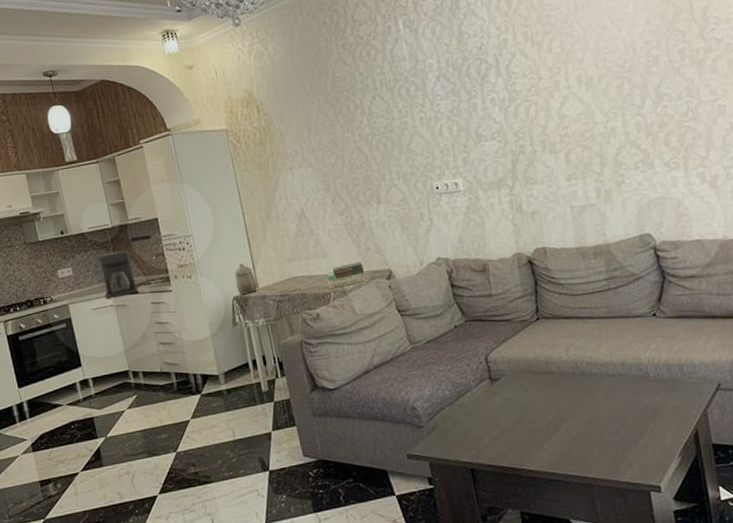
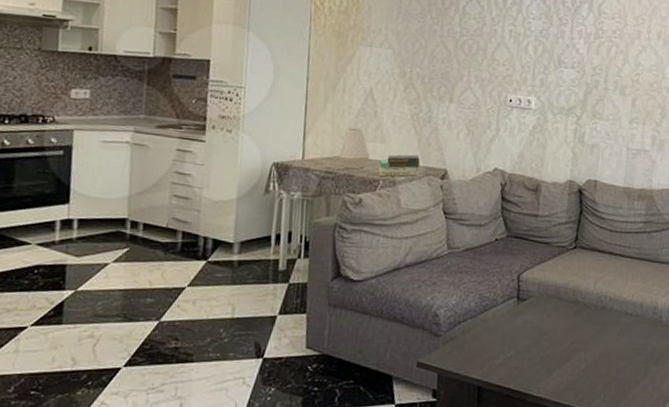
coffee maker: present [99,249,138,300] -> none [122,82,166,136]
teapot: present [234,263,258,295] -> none [279,129,304,163]
vase: none [288,248,317,289] -> present [338,127,371,170]

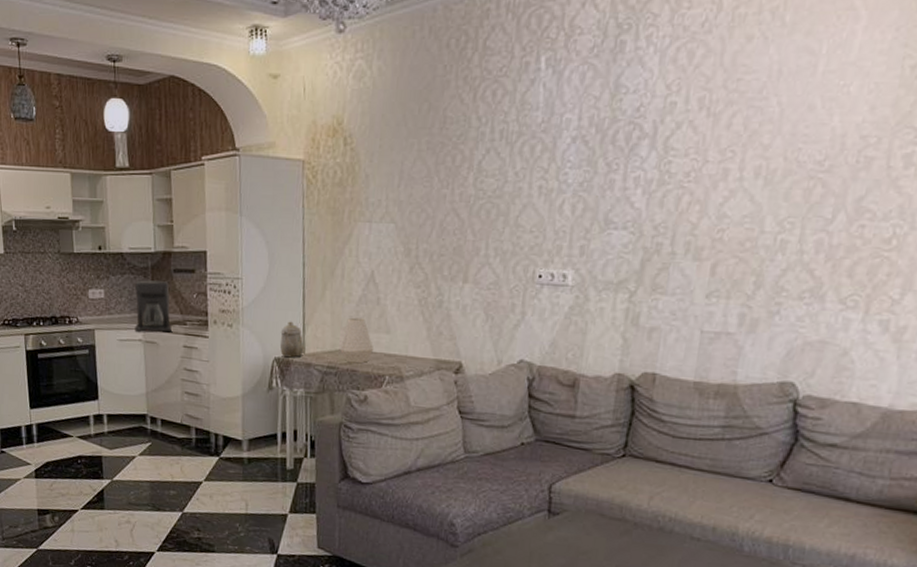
coffee maker: none [122,82,166,136] -> present [134,280,172,334]
teapot: none [279,129,304,163] -> present [279,321,304,358]
books: present [379,154,421,177] -> none [384,345,431,372]

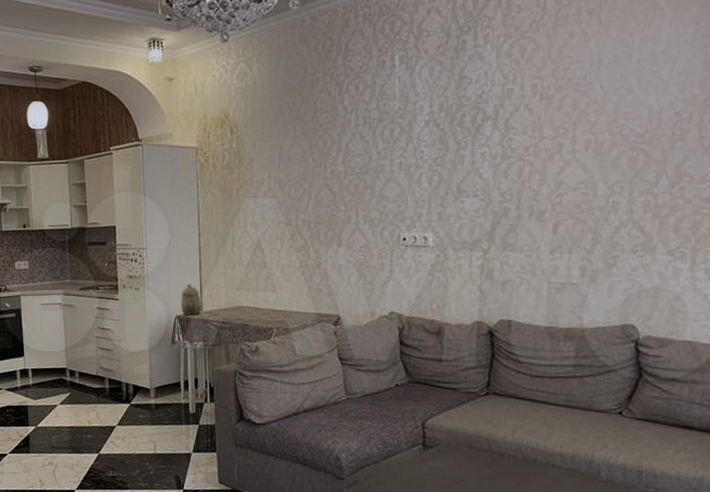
coffee maker: present [134,280,172,334] -> none [55,251,87,298]
vase: present [340,317,375,364] -> none [233,279,263,319]

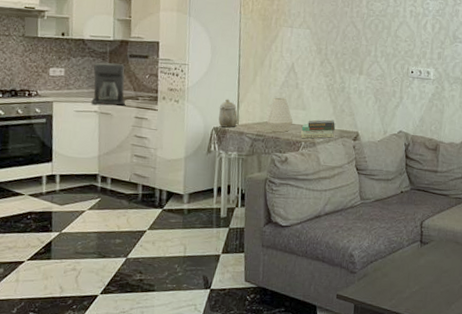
coffee maker: none [55,251,87,298] -> present [91,62,126,106]
vase: none [233,279,263,319] -> present [267,97,294,133]
books: none [272,302,313,325] -> present [301,119,336,139]

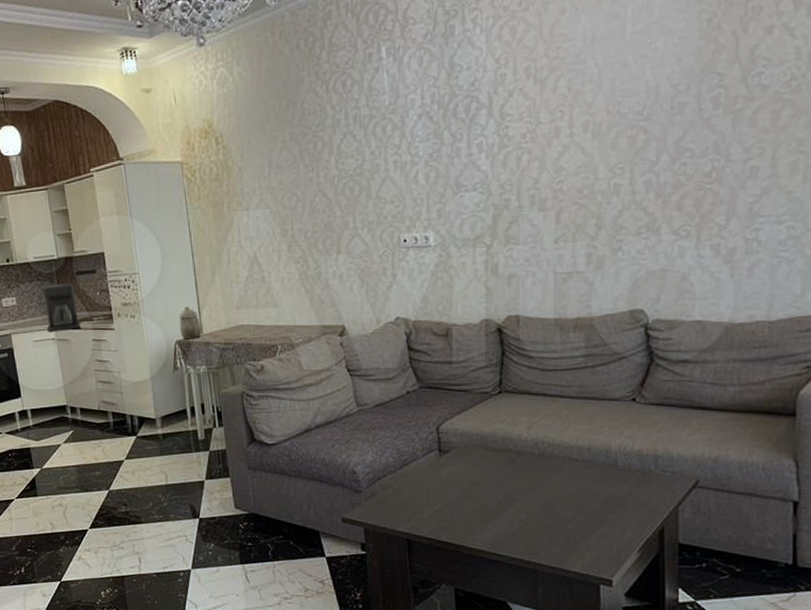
vase: present [267,97,294,133] -> none [234,296,265,338]
books: present [301,119,336,139] -> none [275,314,316,342]

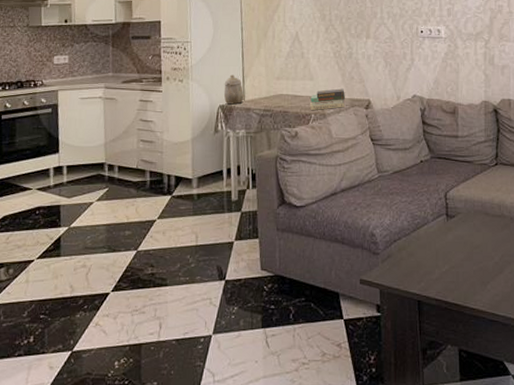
coffee maker: present [43,282,81,333] -> none [95,45,130,91]
books: none [275,314,316,342] -> present [310,88,346,111]

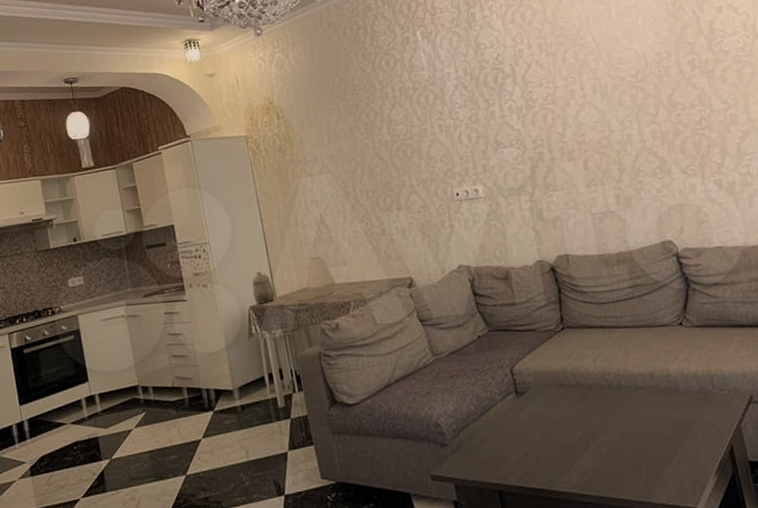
vase: none [274,69,302,106] -> present [306,256,336,298]
books: present [310,88,346,111] -> none [347,269,385,299]

